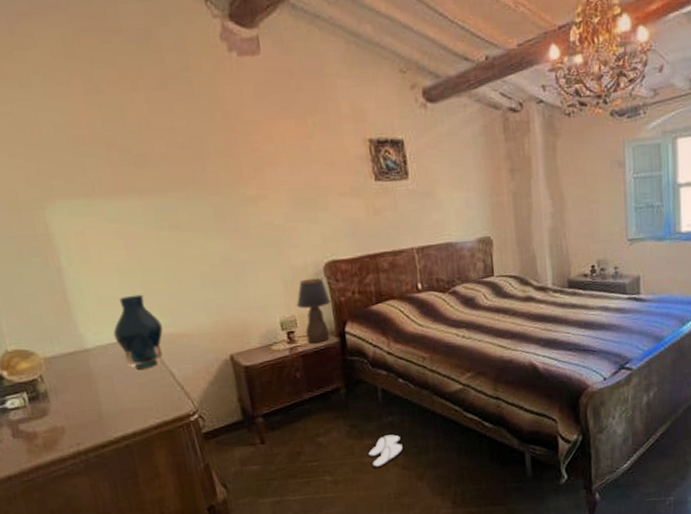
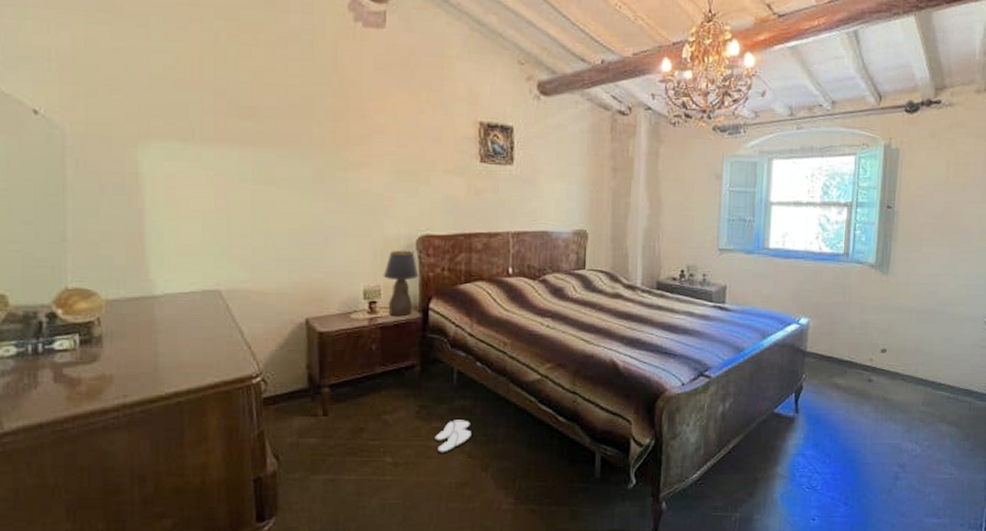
vase: present [113,294,164,370] -> none [186,245,241,323]

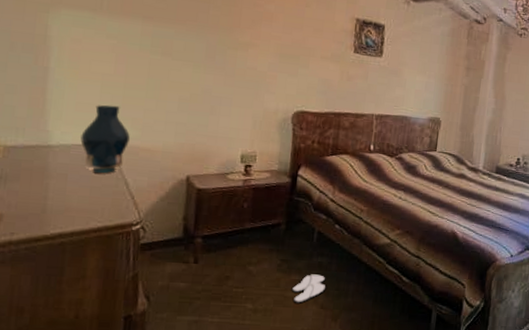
vase: none [186,245,241,323] -> present [80,105,131,174]
table lamp: present [383,250,419,317] -> none [259,122,292,181]

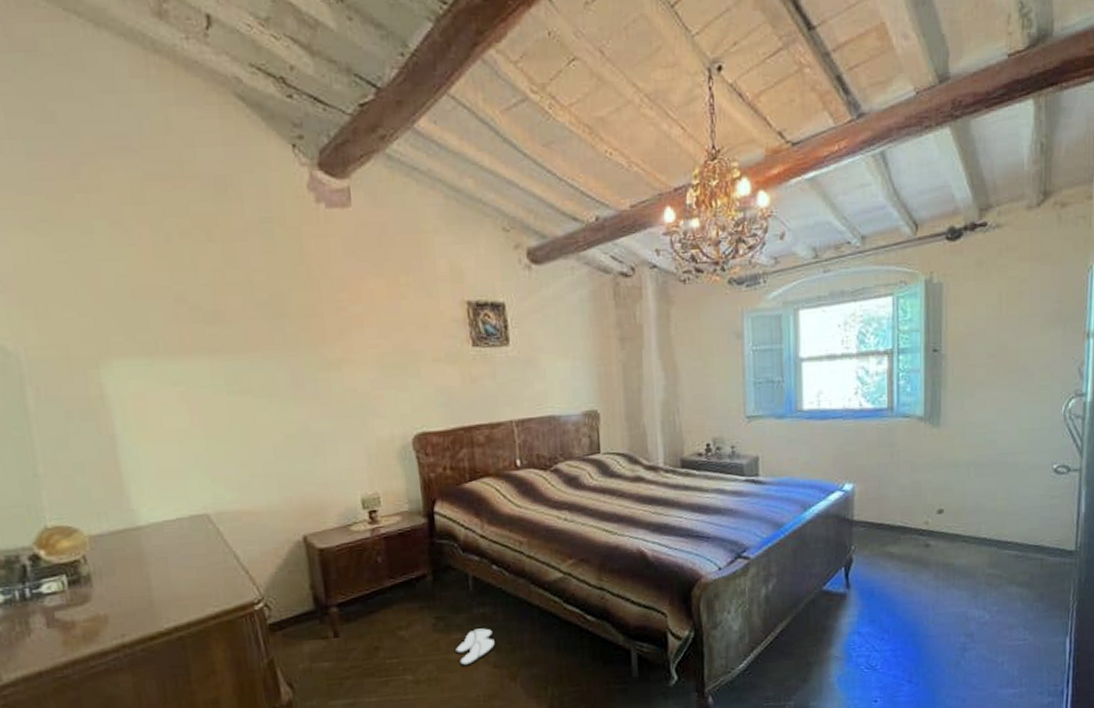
vase: present [80,105,131,174] -> none [171,465,229,551]

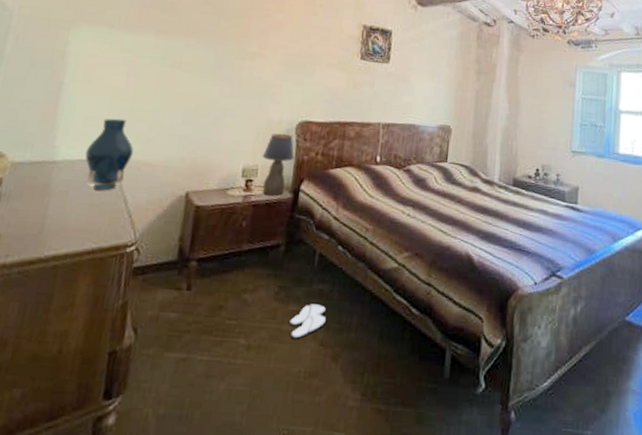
vase: none [171,465,229,551] -> present [85,118,134,190]
table lamp: none [380,451,420,525] -> present [262,133,295,196]

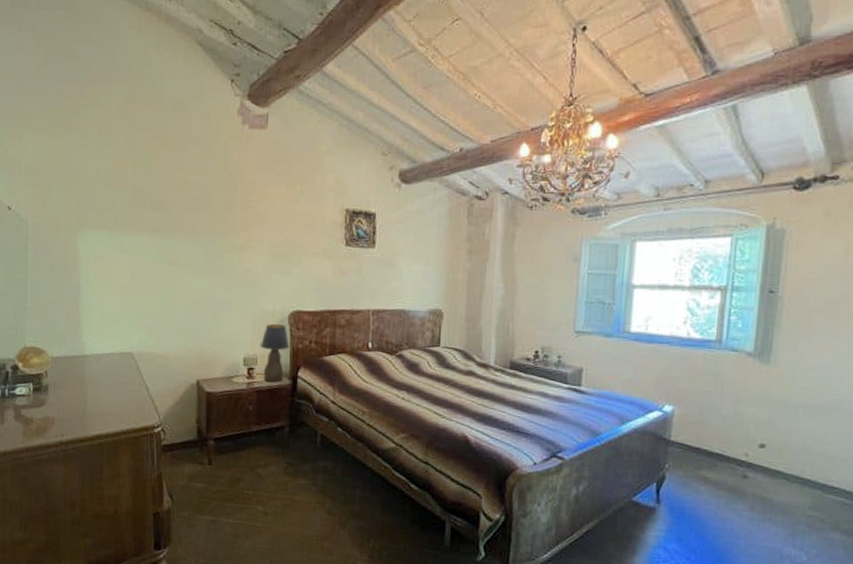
vase: present [85,118,134,190] -> none [108,315,148,380]
slippers: present [288,304,327,339] -> none [298,478,333,508]

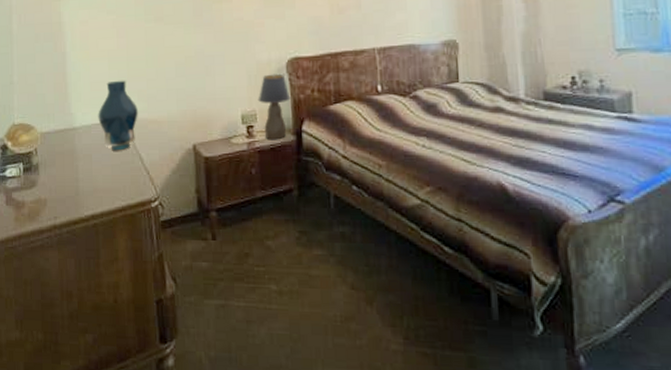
vase: none [108,315,148,380] -> present [98,80,139,151]

